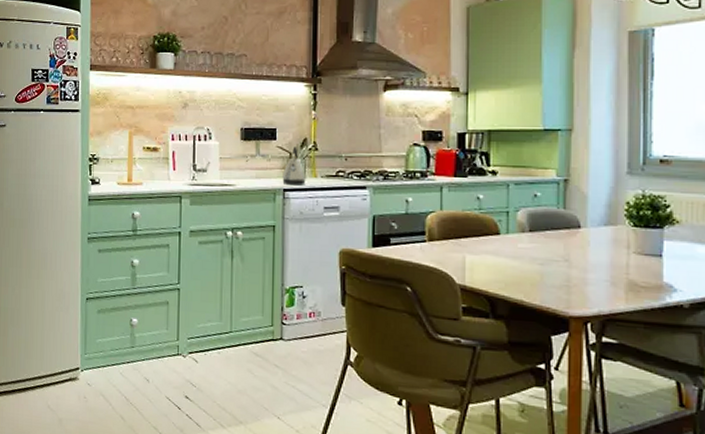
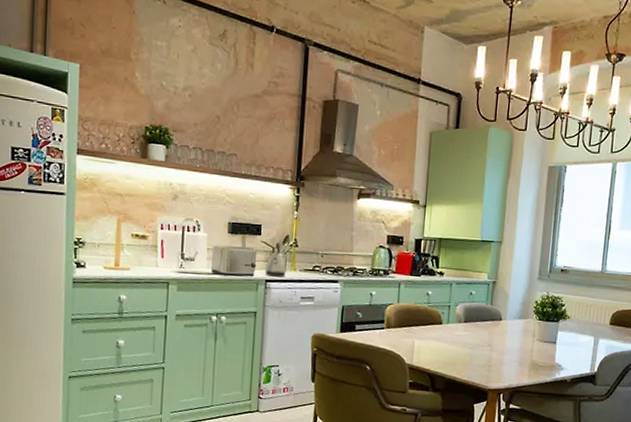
toaster: none [224,153,273,188] -> present [210,245,257,277]

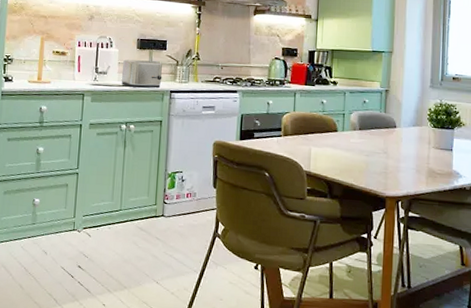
kettle: present [264,242,287,277] -> none [169,56,190,88]

